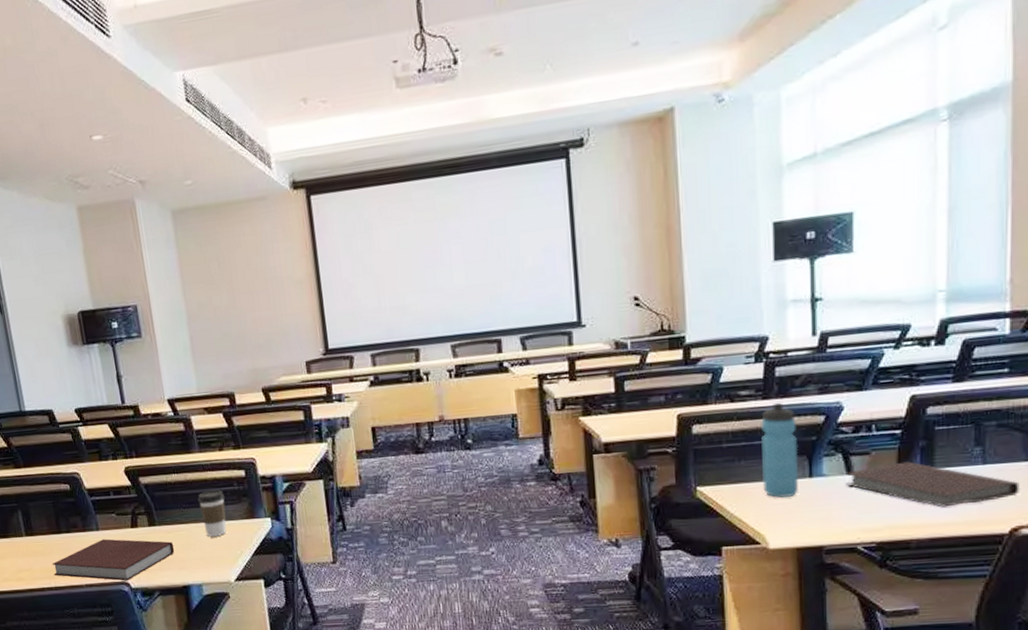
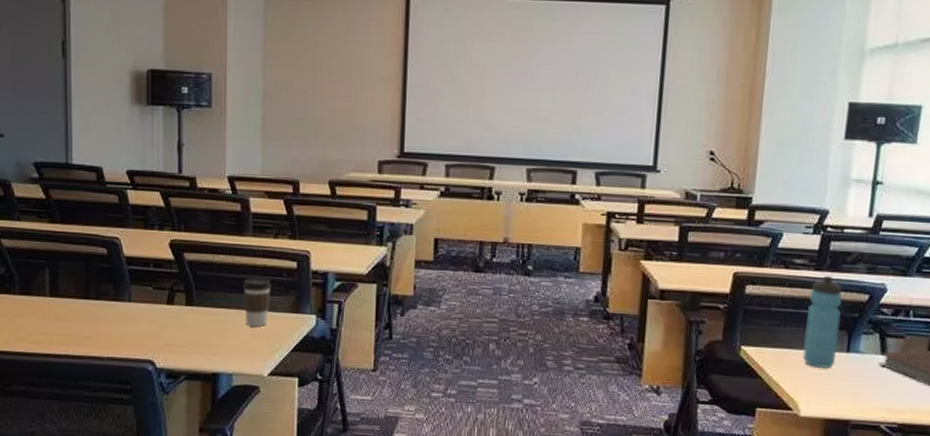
notebook: present [52,539,175,581] -> none [73,312,210,360]

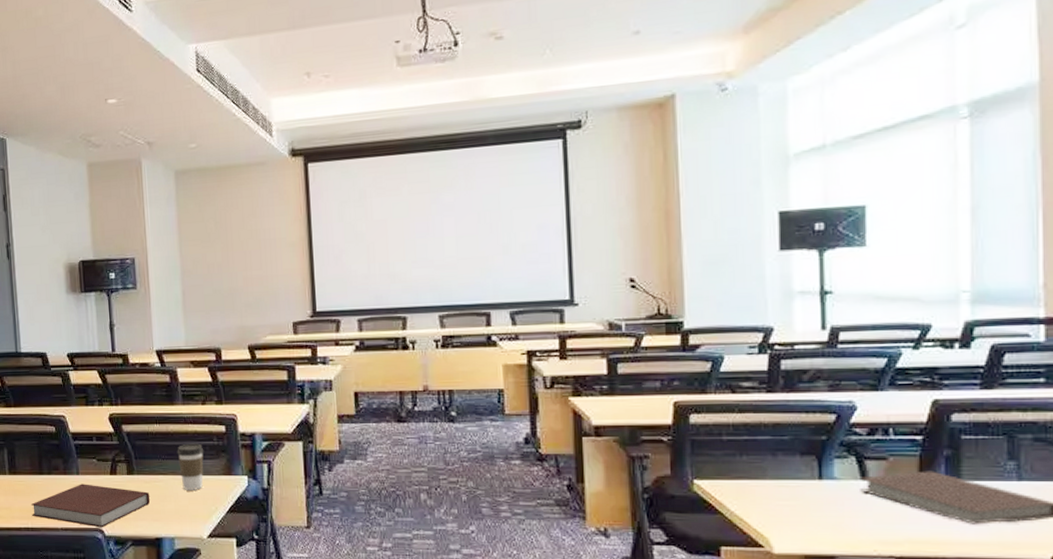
notebook: none [73,312,210,360] -> present [30,484,151,528]
water bottle: present [803,275,843,369] -> none [765,397,808,500]

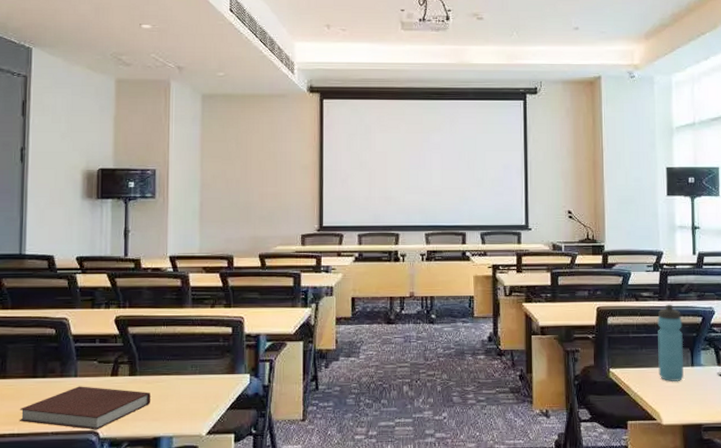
coffee cup: present [177,443,204,490] -> none [182,344,210,389]
water bottle: none [765,397,808,500] -> present [657,304,685,382]

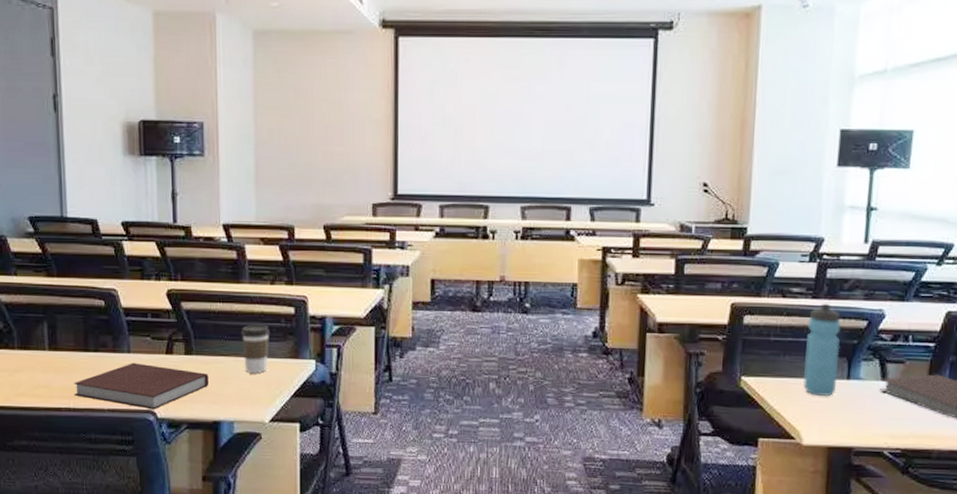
coffee cup: none [182,344,210,389] -> present [241,324,271,373]

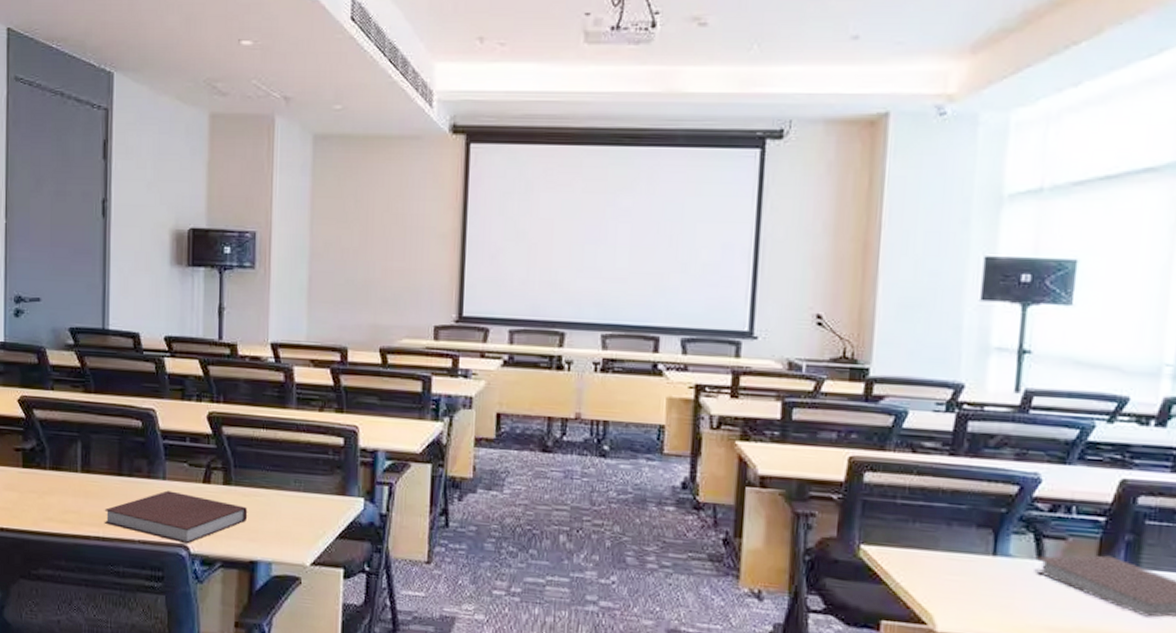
coffee cup: present [241,324,271,373] -> none [284,455,317,510]
water bottle: present [803,303,841,397] -> none [937,461,985,576]

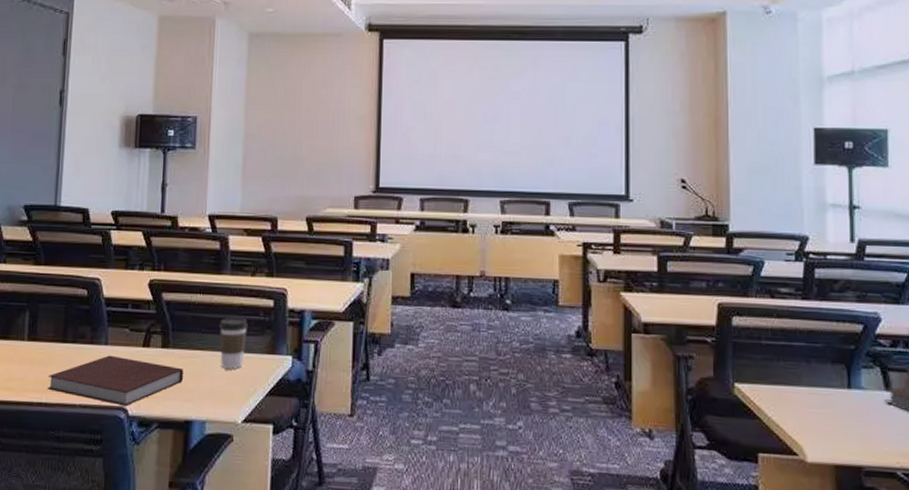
coffee cup: none [284,455,317,510] -> present [219,317,249,369]

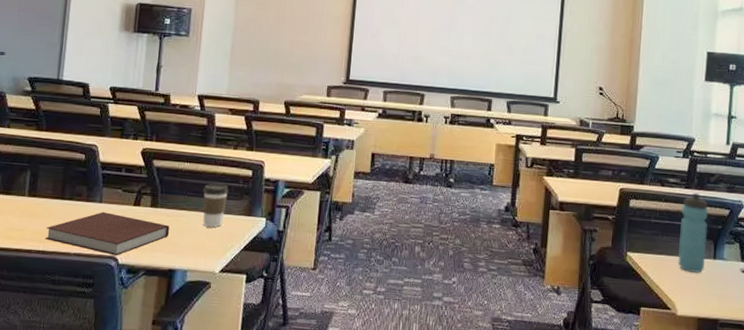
water bottle: none [800,304,838,408] -> present [678,192,708,274]

